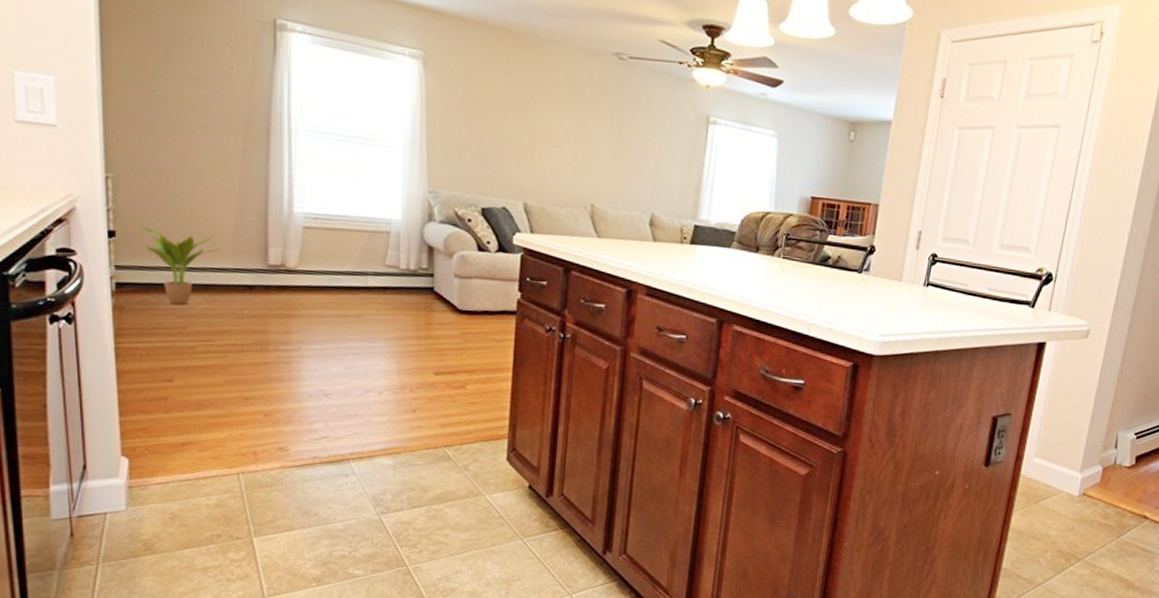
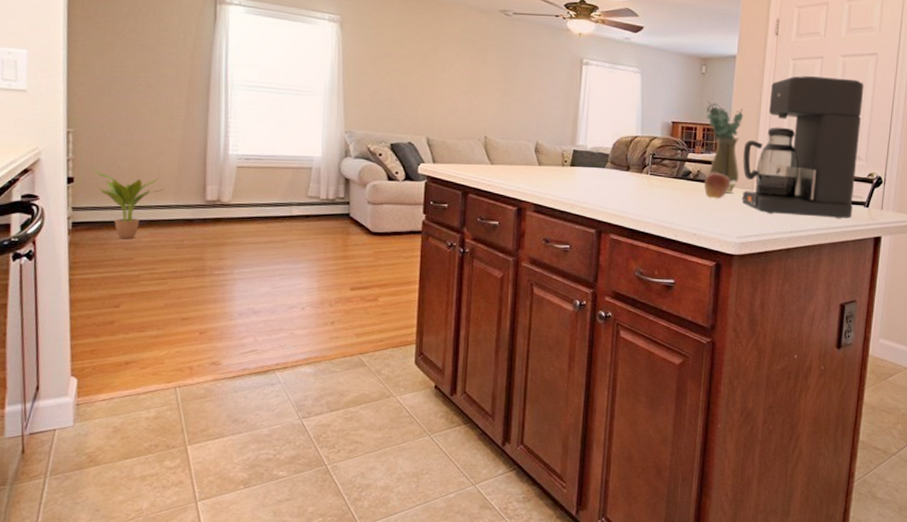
fruit: none [844,256,876,290] -> present [704,170,731,199]
vase: none [851,174,896,285] -> present [707,101,744,194]
coffee maker: none [887,148,1041,320] -> present [741,76,864,219]

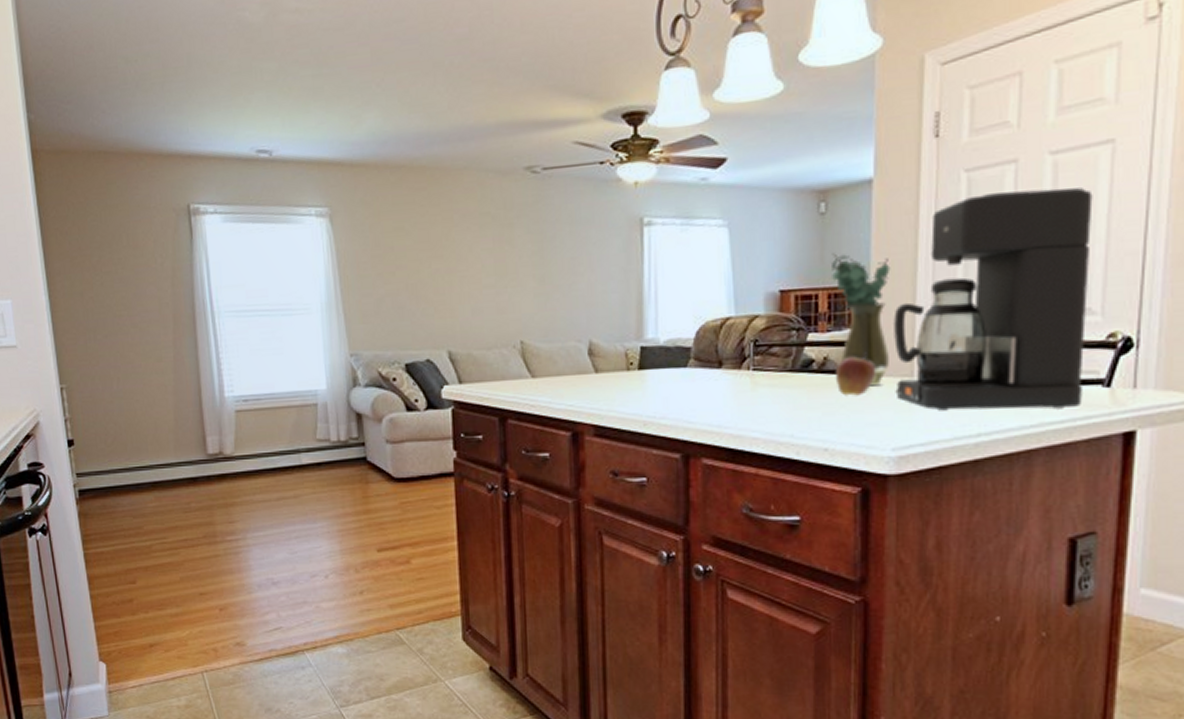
potted plant: present [92,168,165,239] -> none [89,427,164,506]

